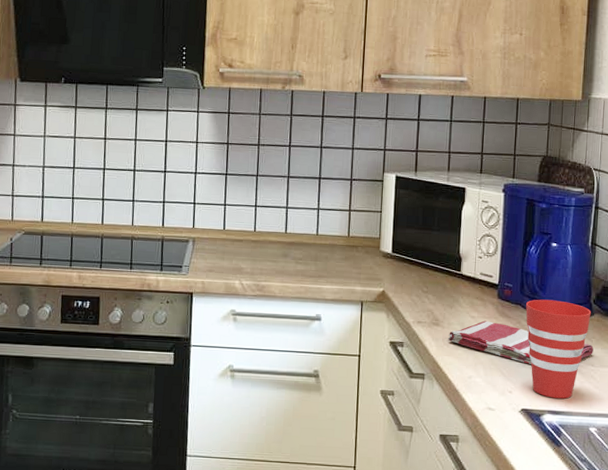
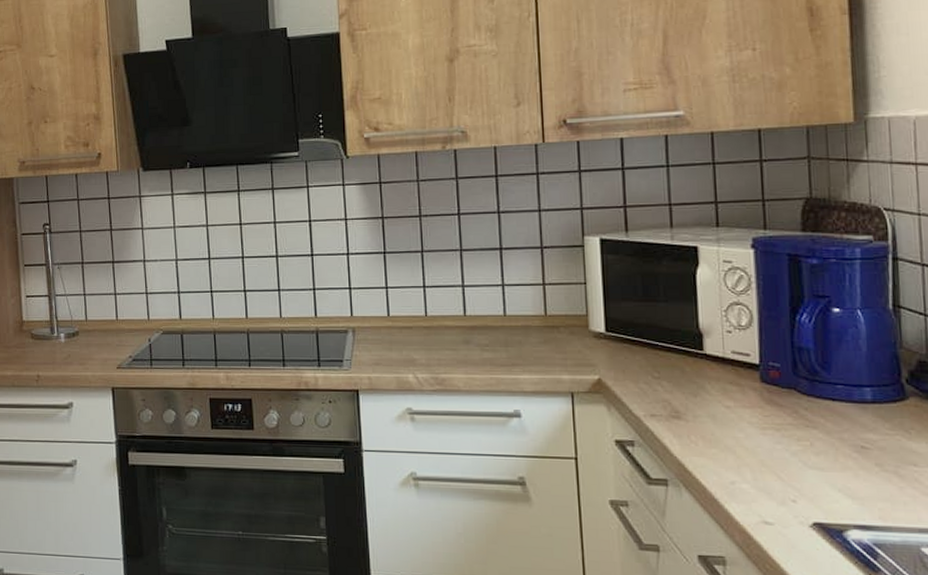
dish towel: present [447,320,594,364] -> none [695,411,914,465]
cup: present [526,299,591,399] -> none [803,381,905,509]

